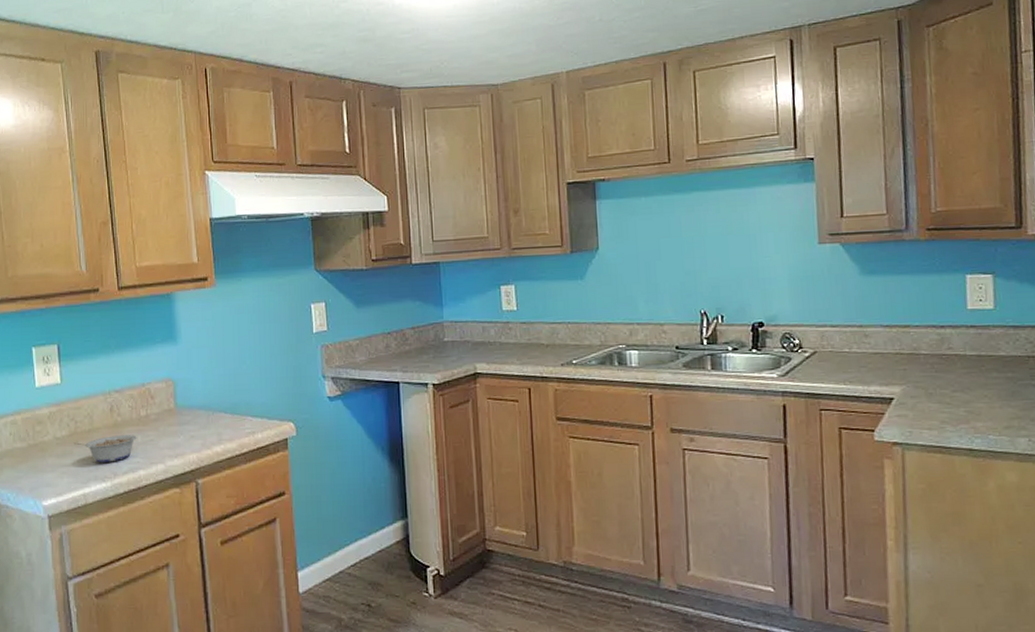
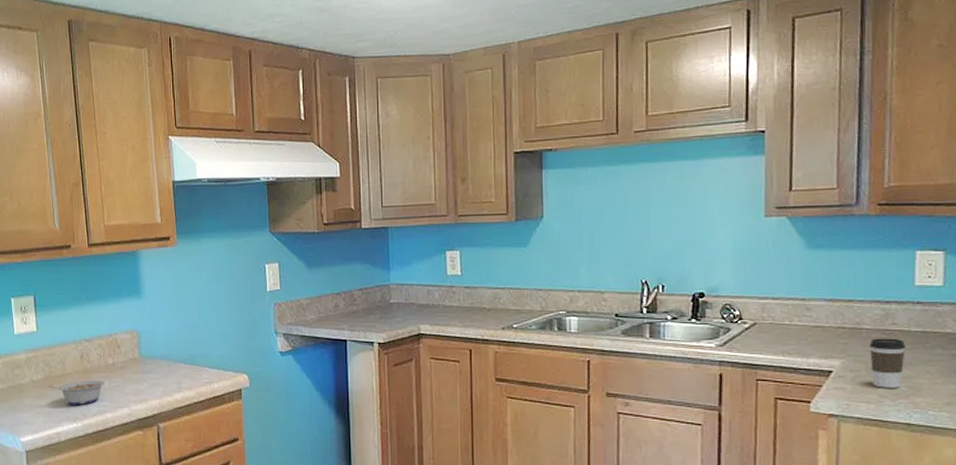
coffee cup: none [927,362,964,414] -> present [869,338,907,388]

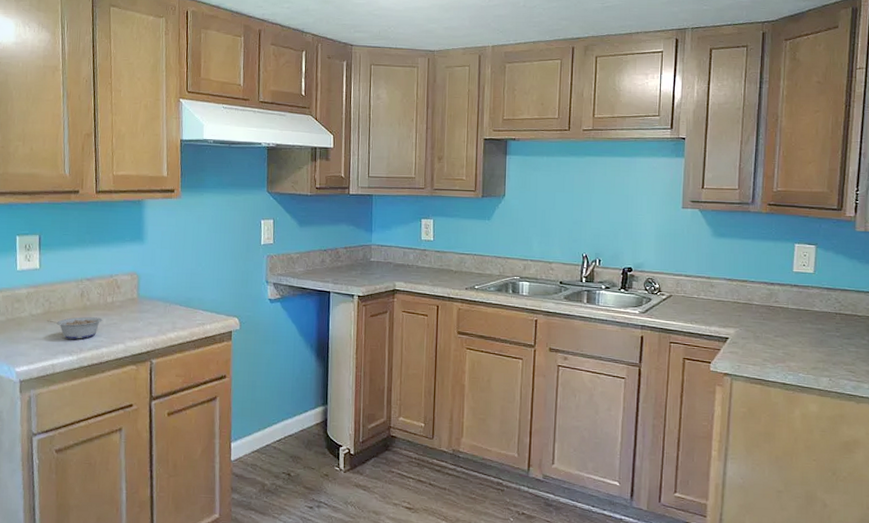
coffee cup: present [869,338,907,388] -> none [757,312,785,354]

